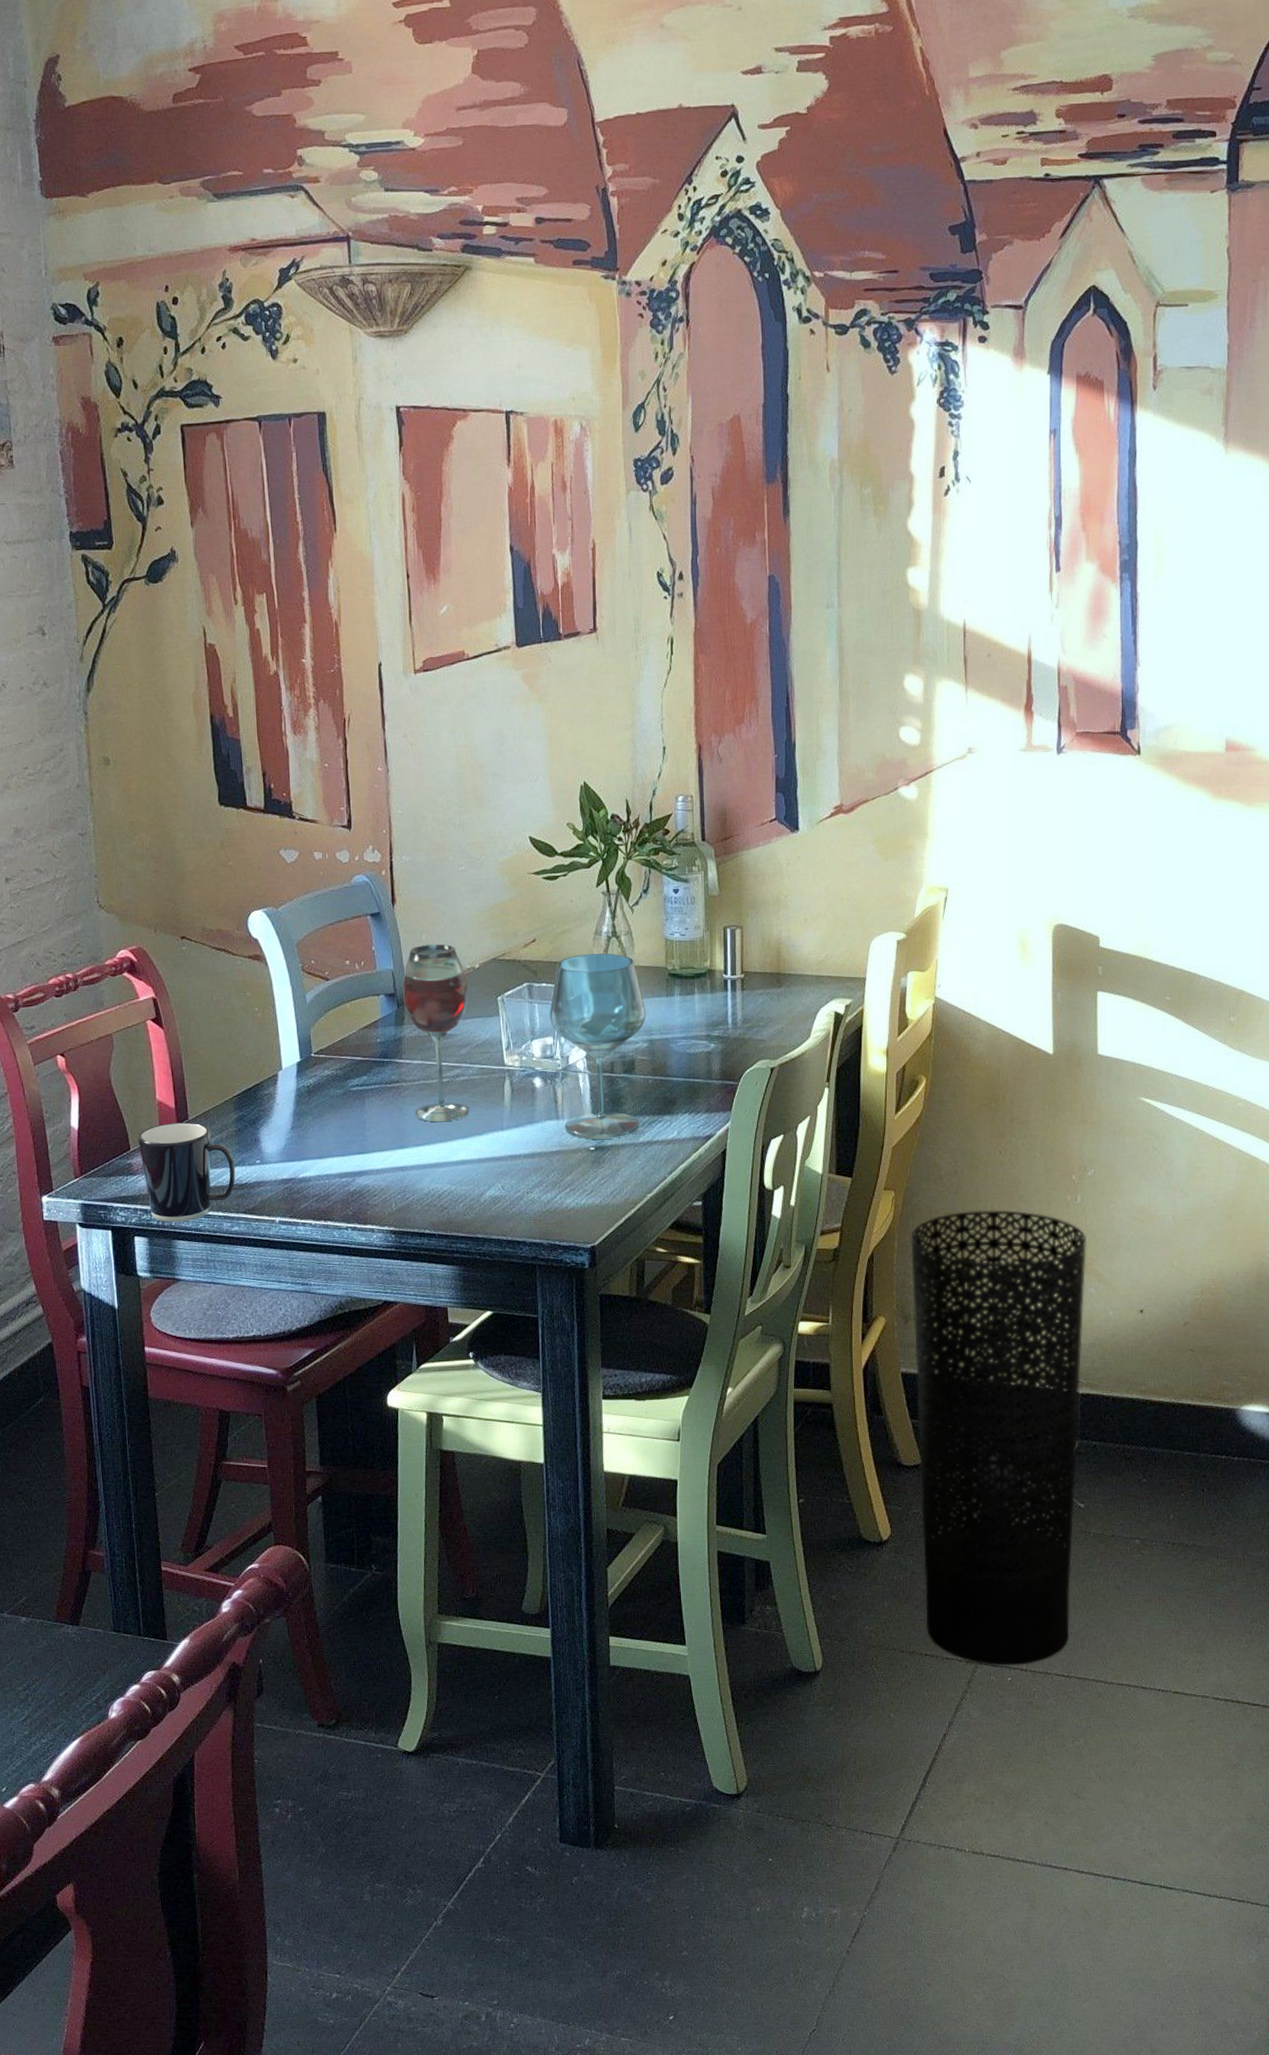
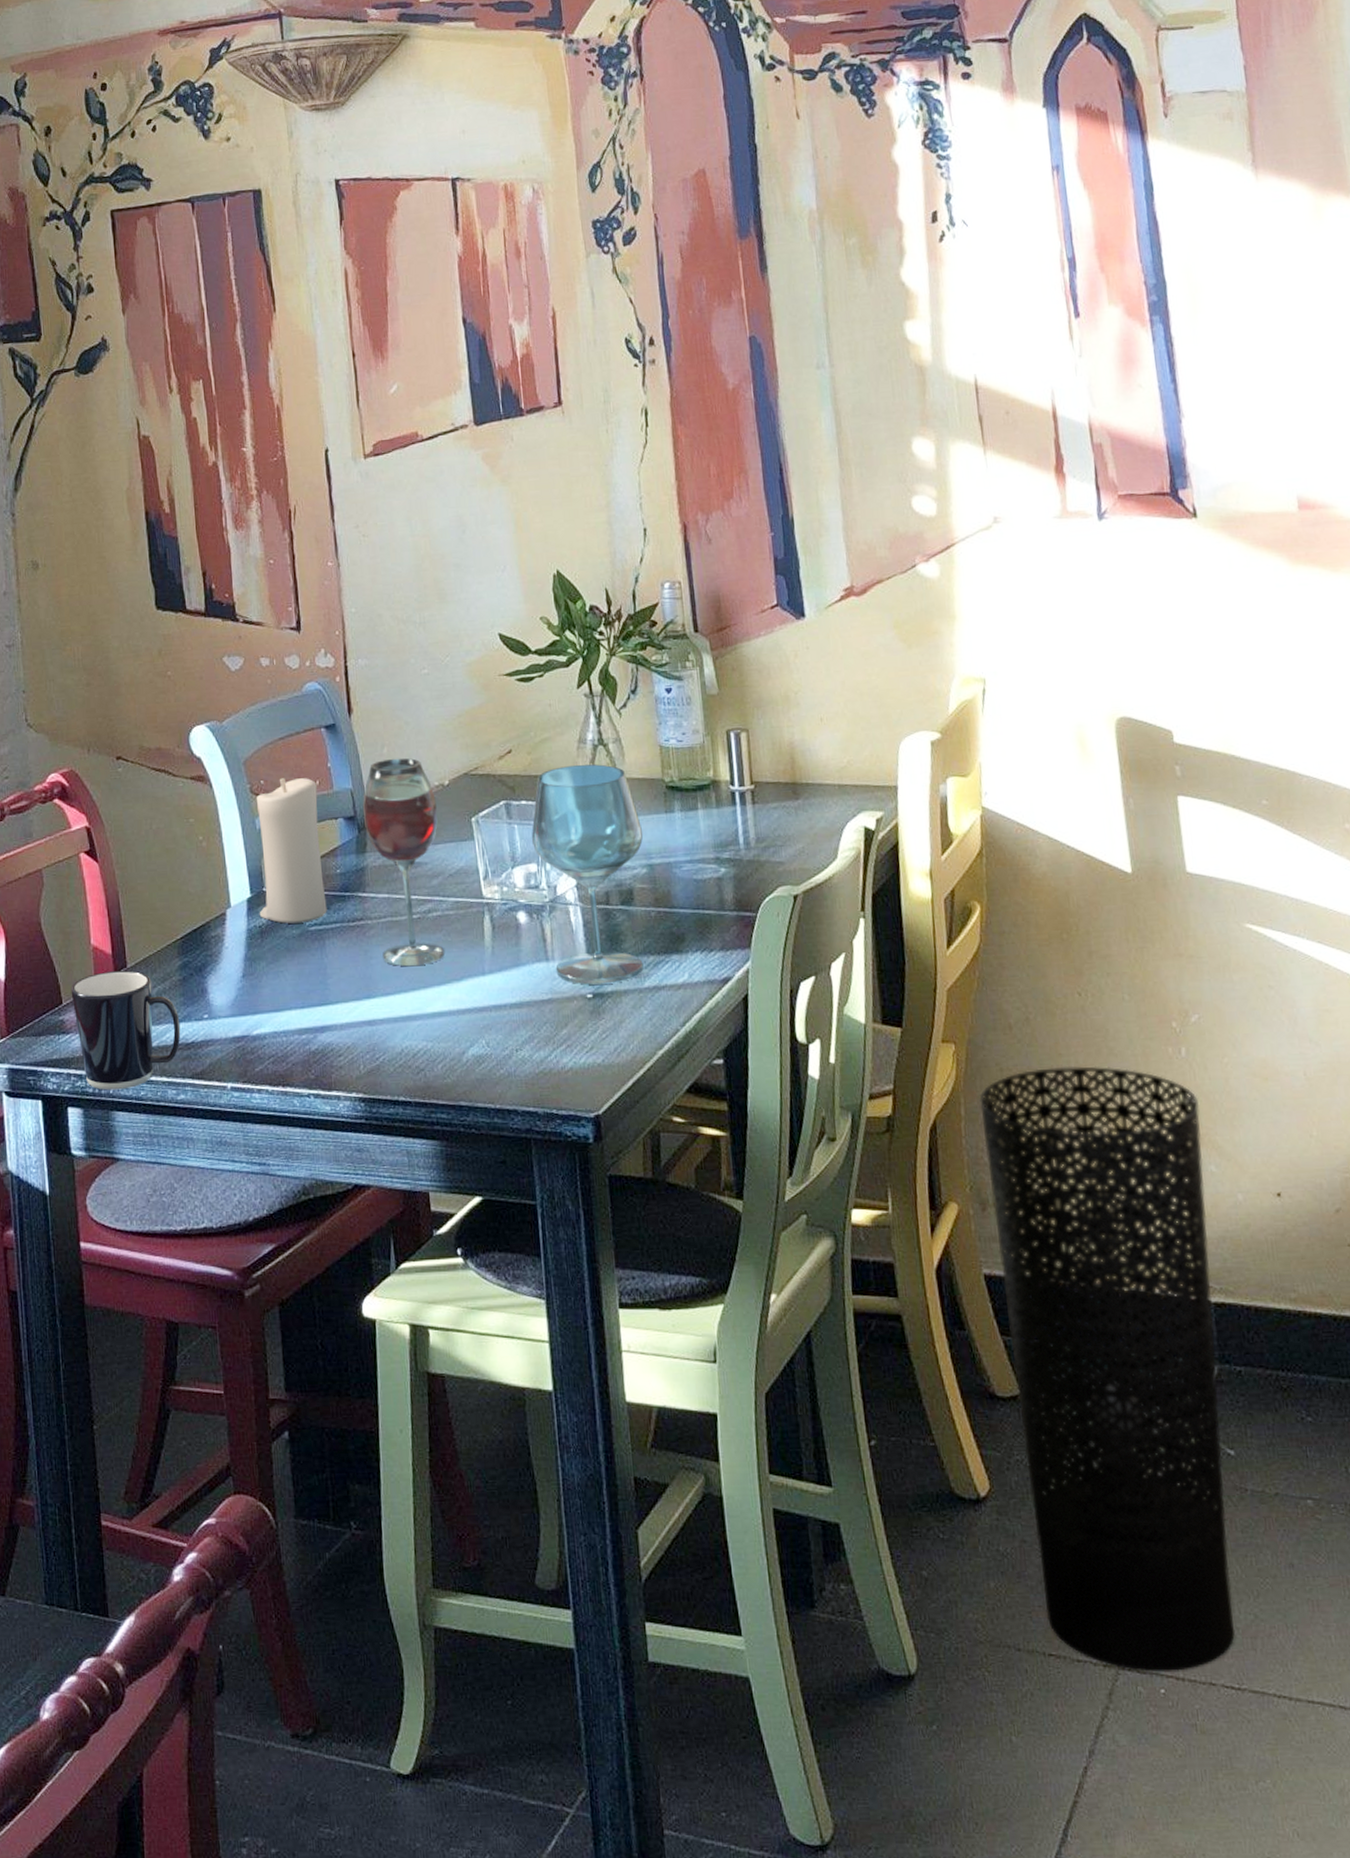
candle: none [307,959,368,1085] -> present [256,778,327,924]

